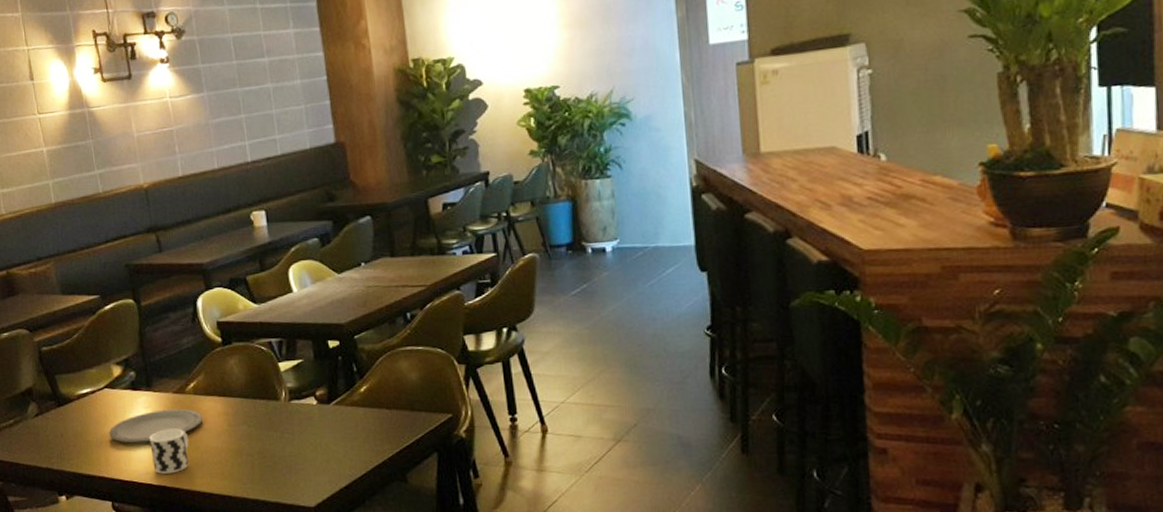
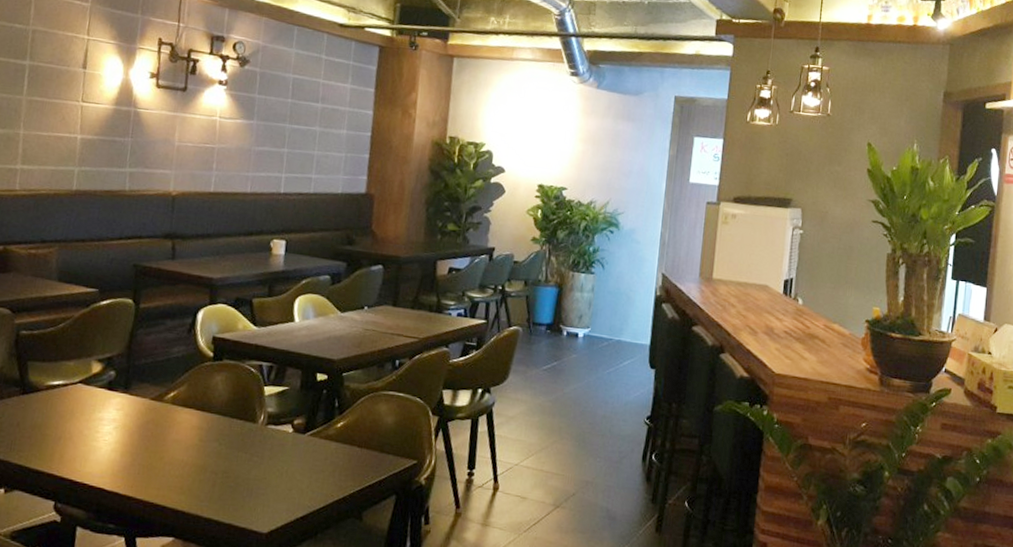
plate: present [108,408,203,444] -> none [70,414,175,445]
cup: present [149,428,189,474] -> none [110,434,155,481]

